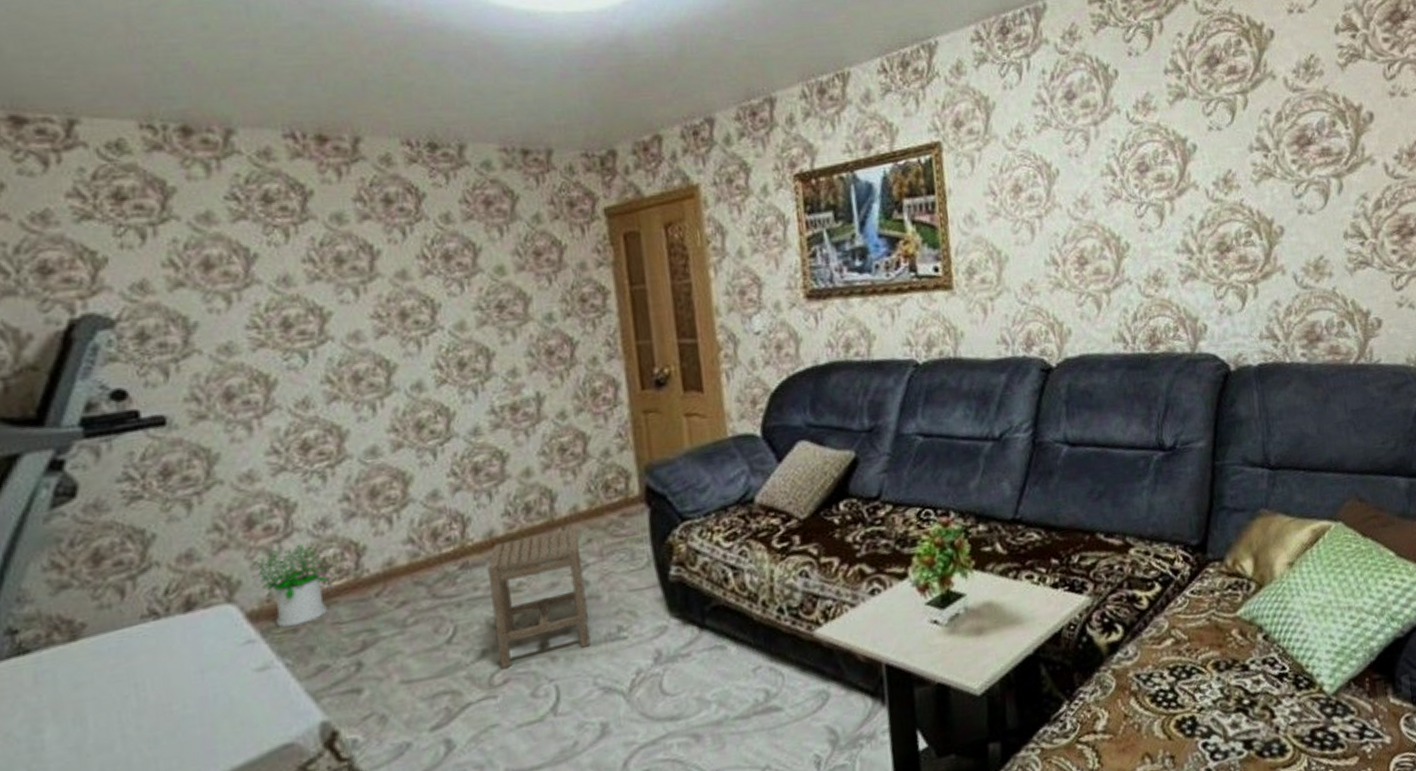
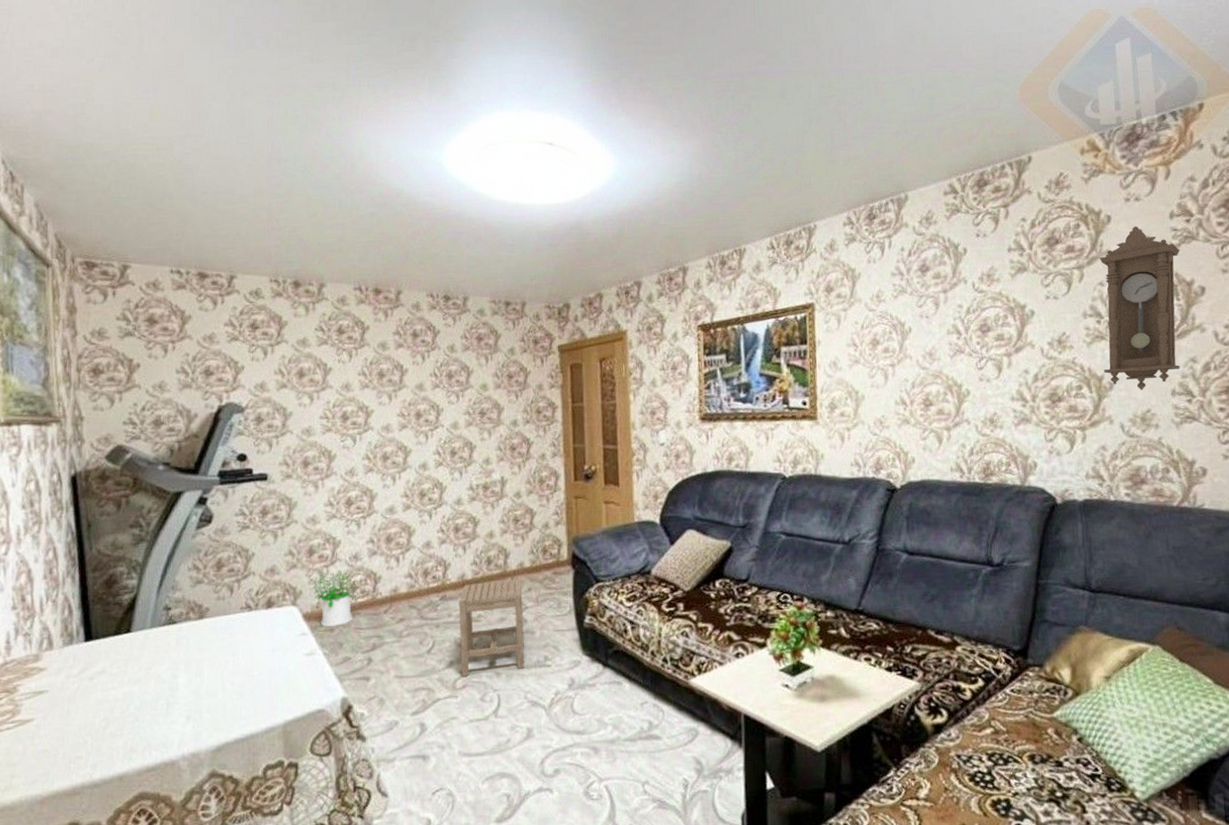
pendulum clock: none [1264,42,1352,234] -> present [1099,226,1180,390]

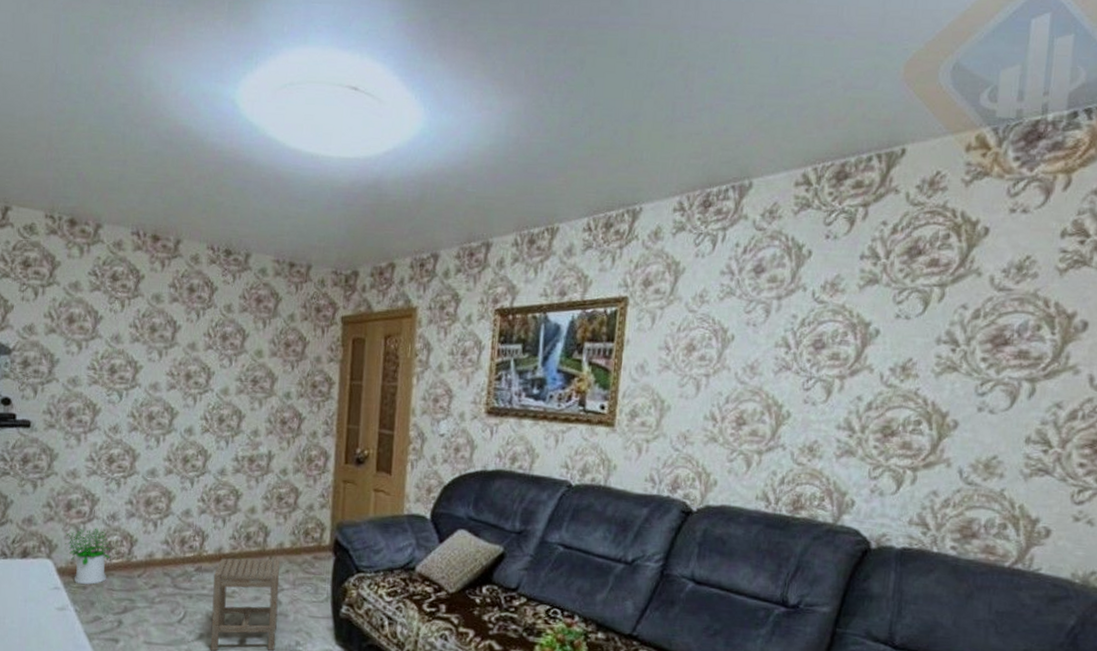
pendulum clock: present [1099,226,1180,390] -> none [950,242,1066,434]

